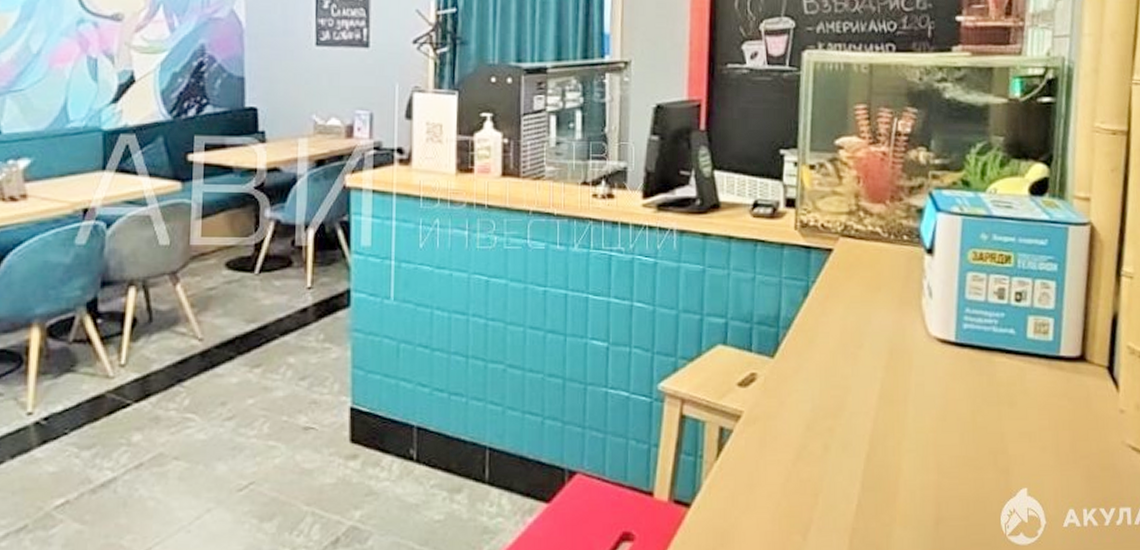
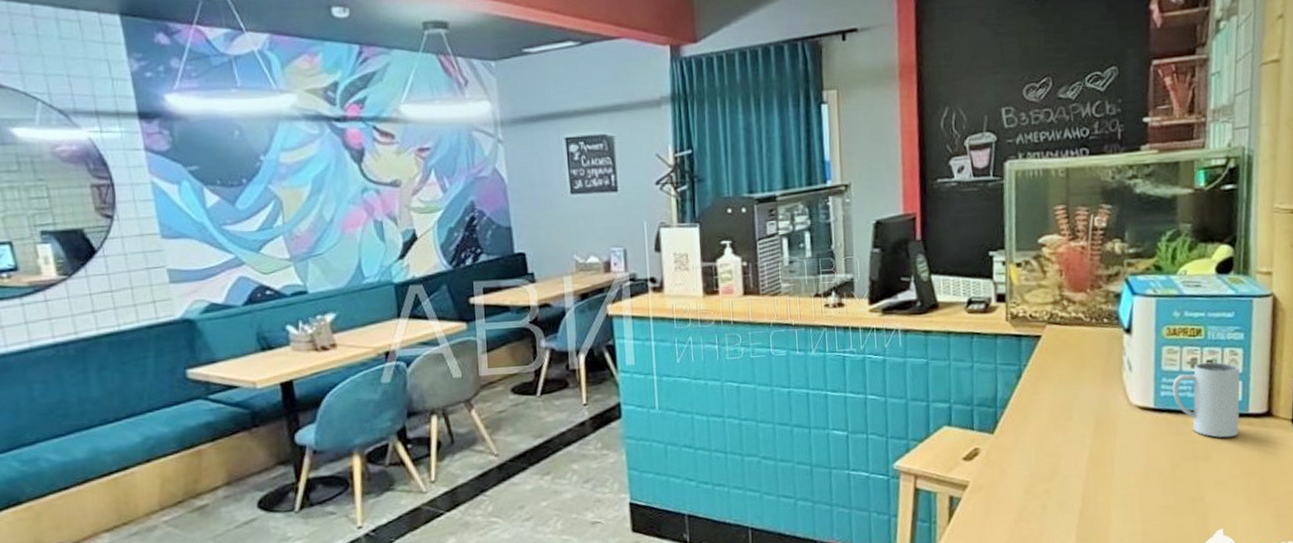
mug: none [977,294,1052,382] -> present [1172,362,1240,438]

